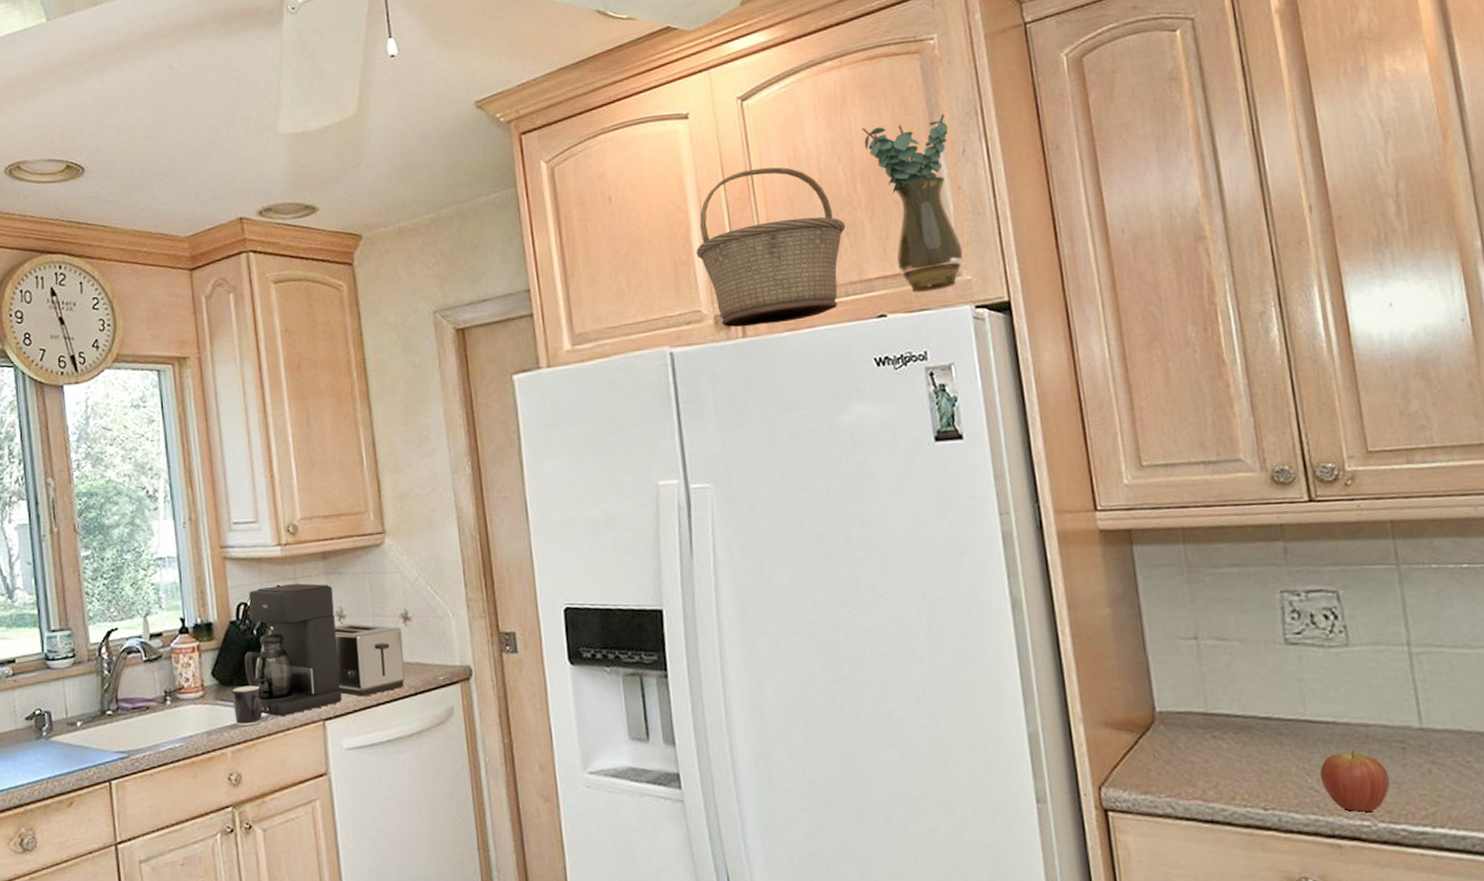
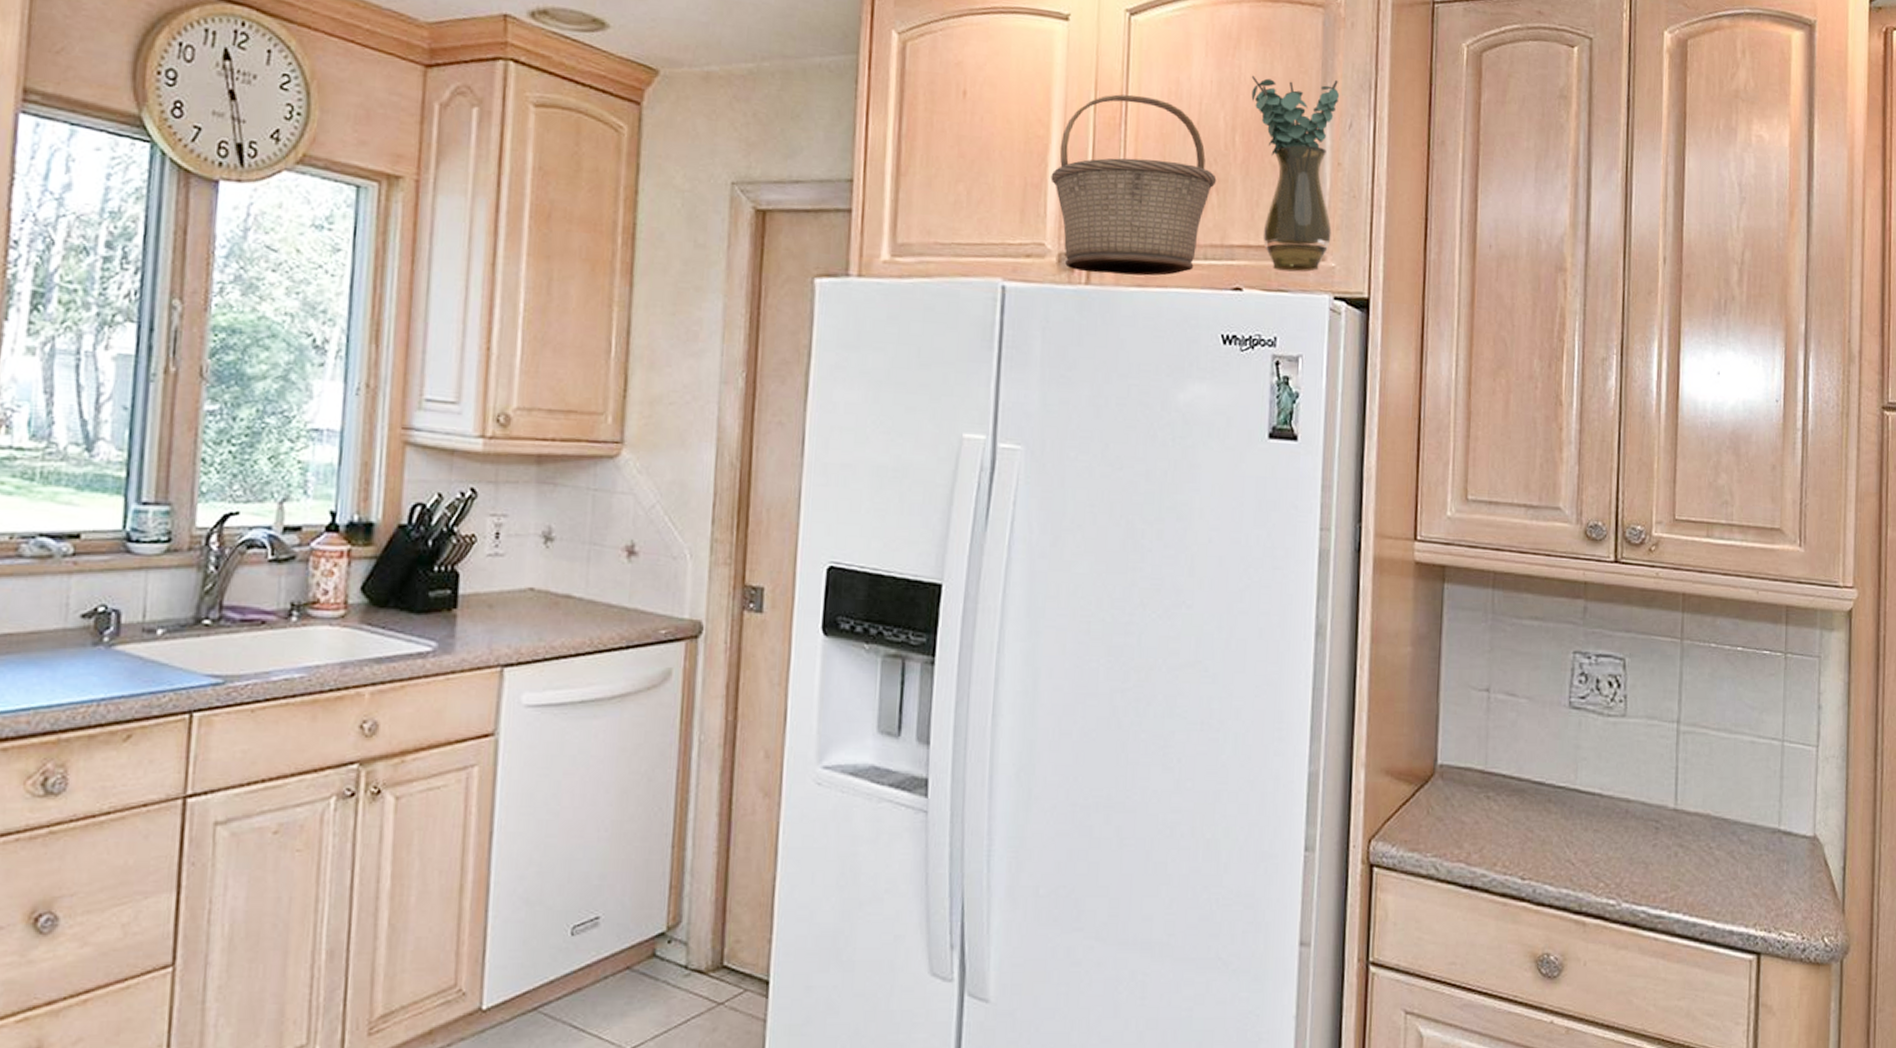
mug: present [231,685,263,727] -> none [382,610,426,663]
coffee maker: present [244,583,342,716] -> none [408,487,544,655]
toaster: present [334,623,405,697] -> none [529,548,623,643]
fruit: present [1319,750,1390,813] -> none [1578,825,1640,891]

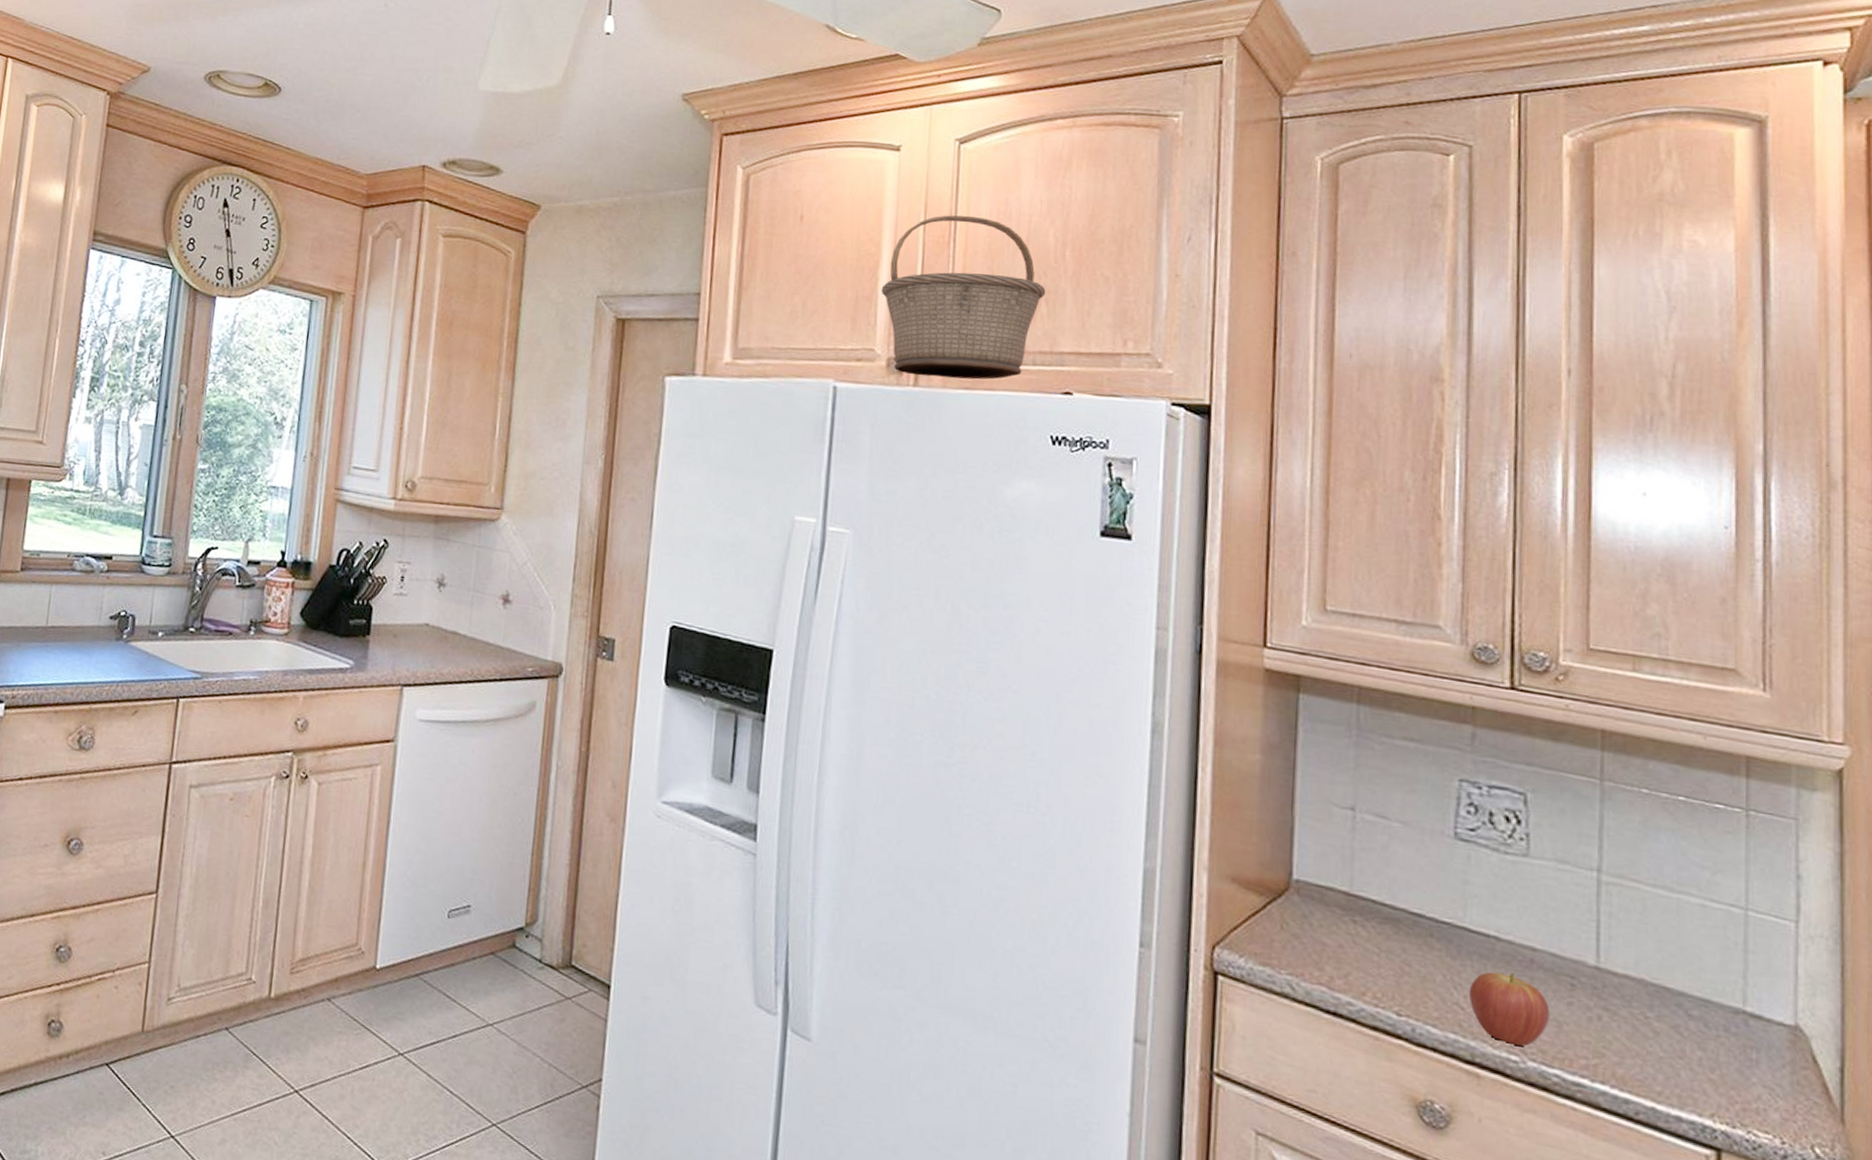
vase: present [1251,75,1340,273] -> none [1082,194,1178,379]
fruit: none [1578,825,1640,891] -> present [1468,971,1550,1047]

